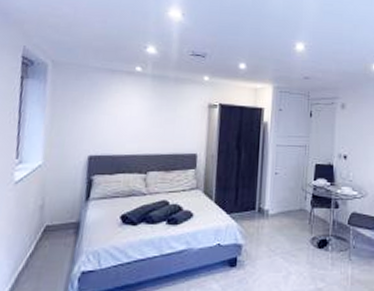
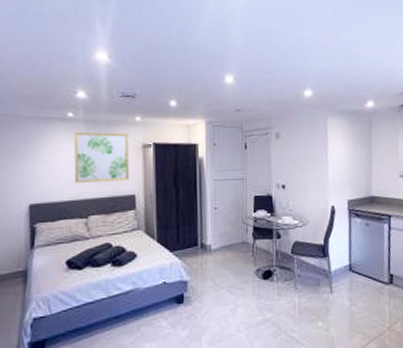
wall art: none [137,86,196,139] -> present [74,131,129,183]

